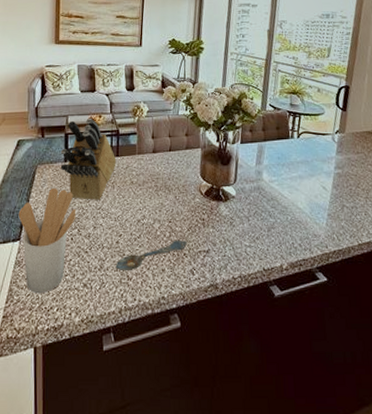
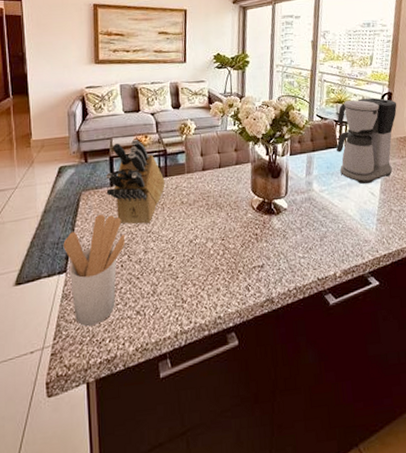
spoon: present [115,239,187,270] -> none [169,256,241,294]
coffee maker: none [288,90,355,178] -> present [336,97,397,185]

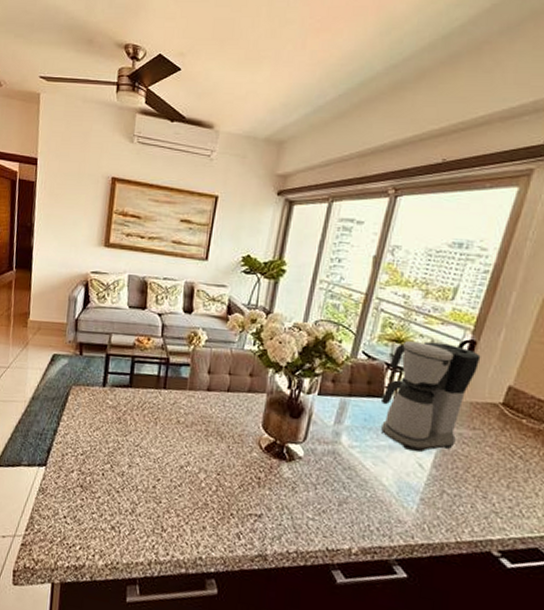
utensil holder: present [63,214,125,327] -> none [46,413,111,528]
knife block: present [105,139,165,224] -> none [97,339,163,436]

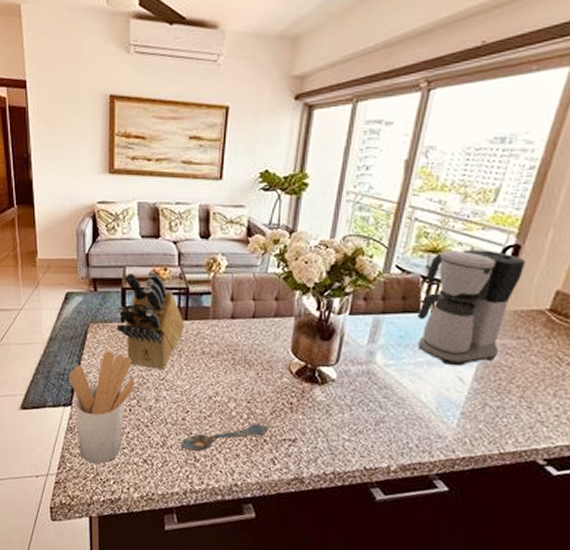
utensil holder: none [46,413,111,528] -> present [69,350,136,465]
knife block: none [97,339,163,436] -> present [116,270,185,370]
spoon: none [149,495,236,521] -> present [180,423,269,451]

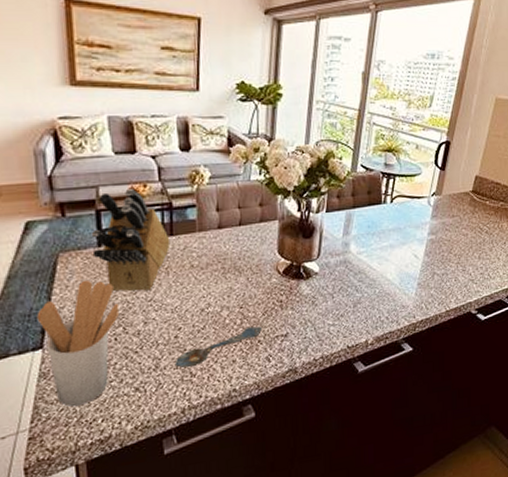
coffee maker: present [416,249,526,367] -> none [380,147,454,246]

